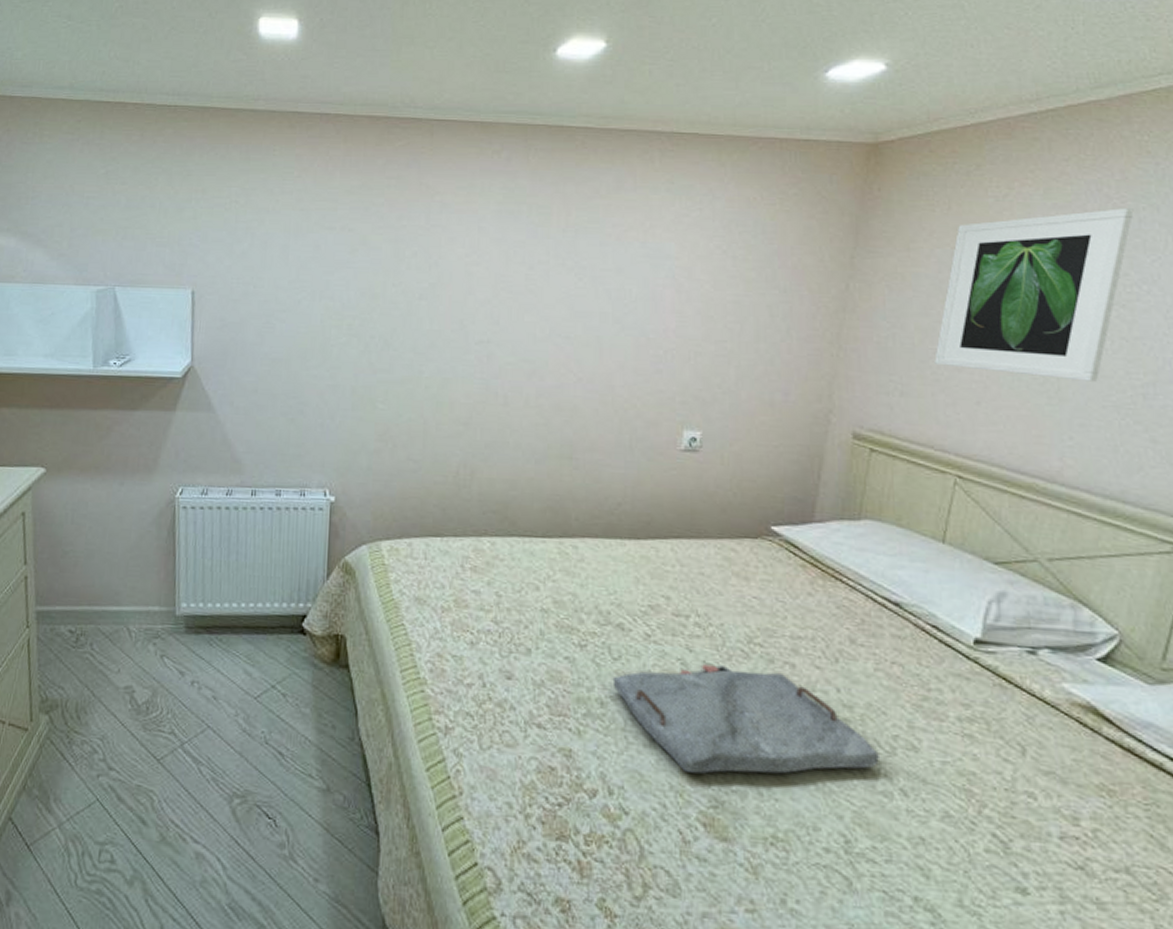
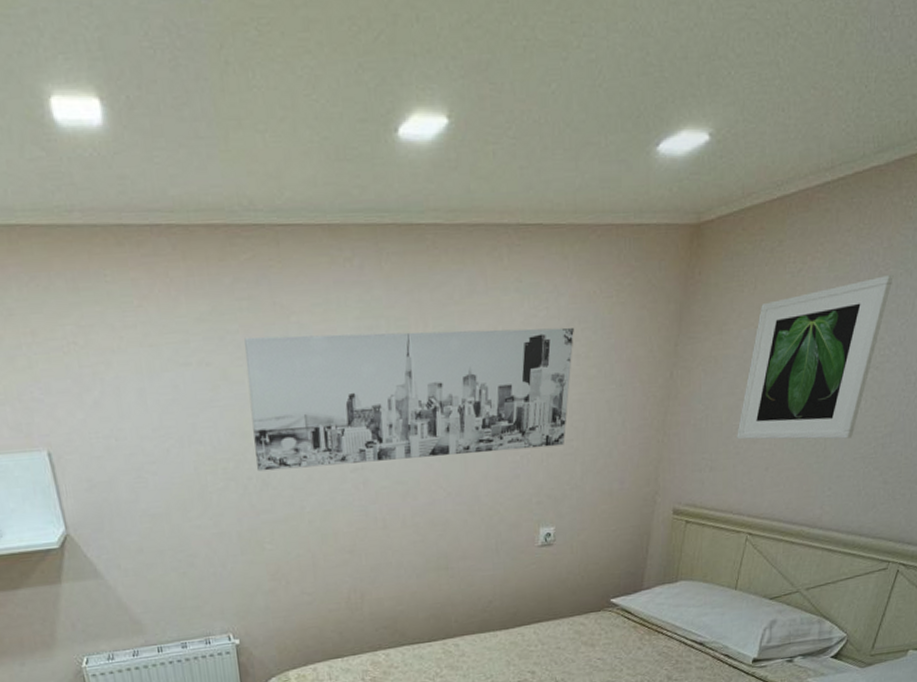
wall art: none [380,210,730,346] -> present [244,327,574,472]

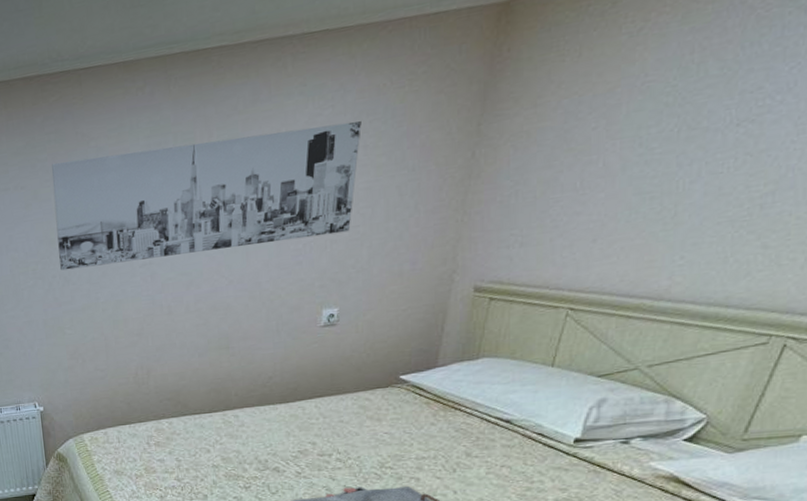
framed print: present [737,275,894,440] -> none [555,15,779,213]

